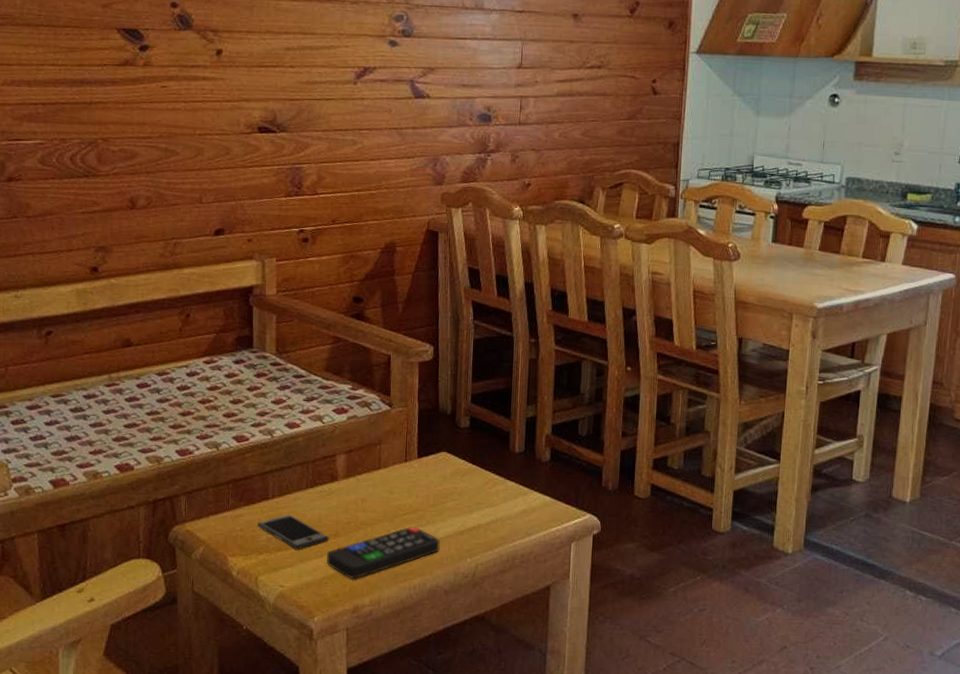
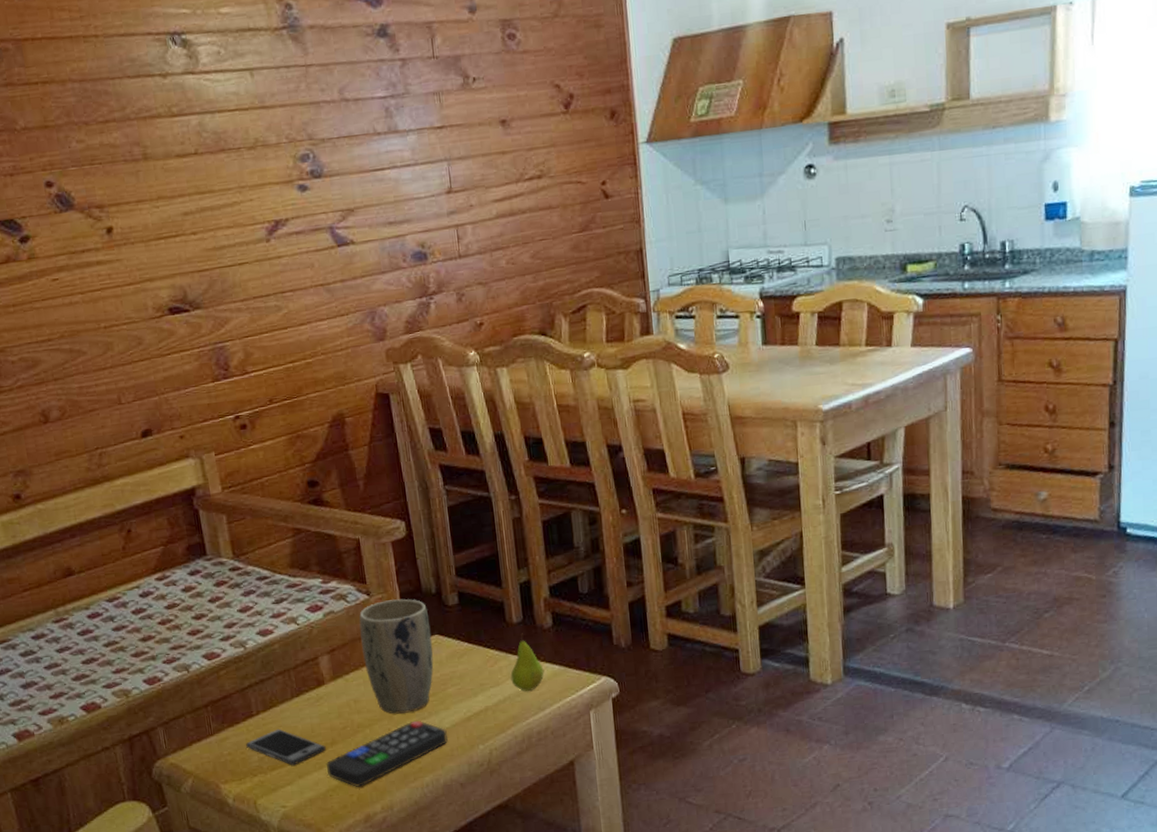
plant pot: none [376,414,441,519] -> present [359,598,434,714]
fruit: none [505,463,536,516] -> present [510,633,544,691]

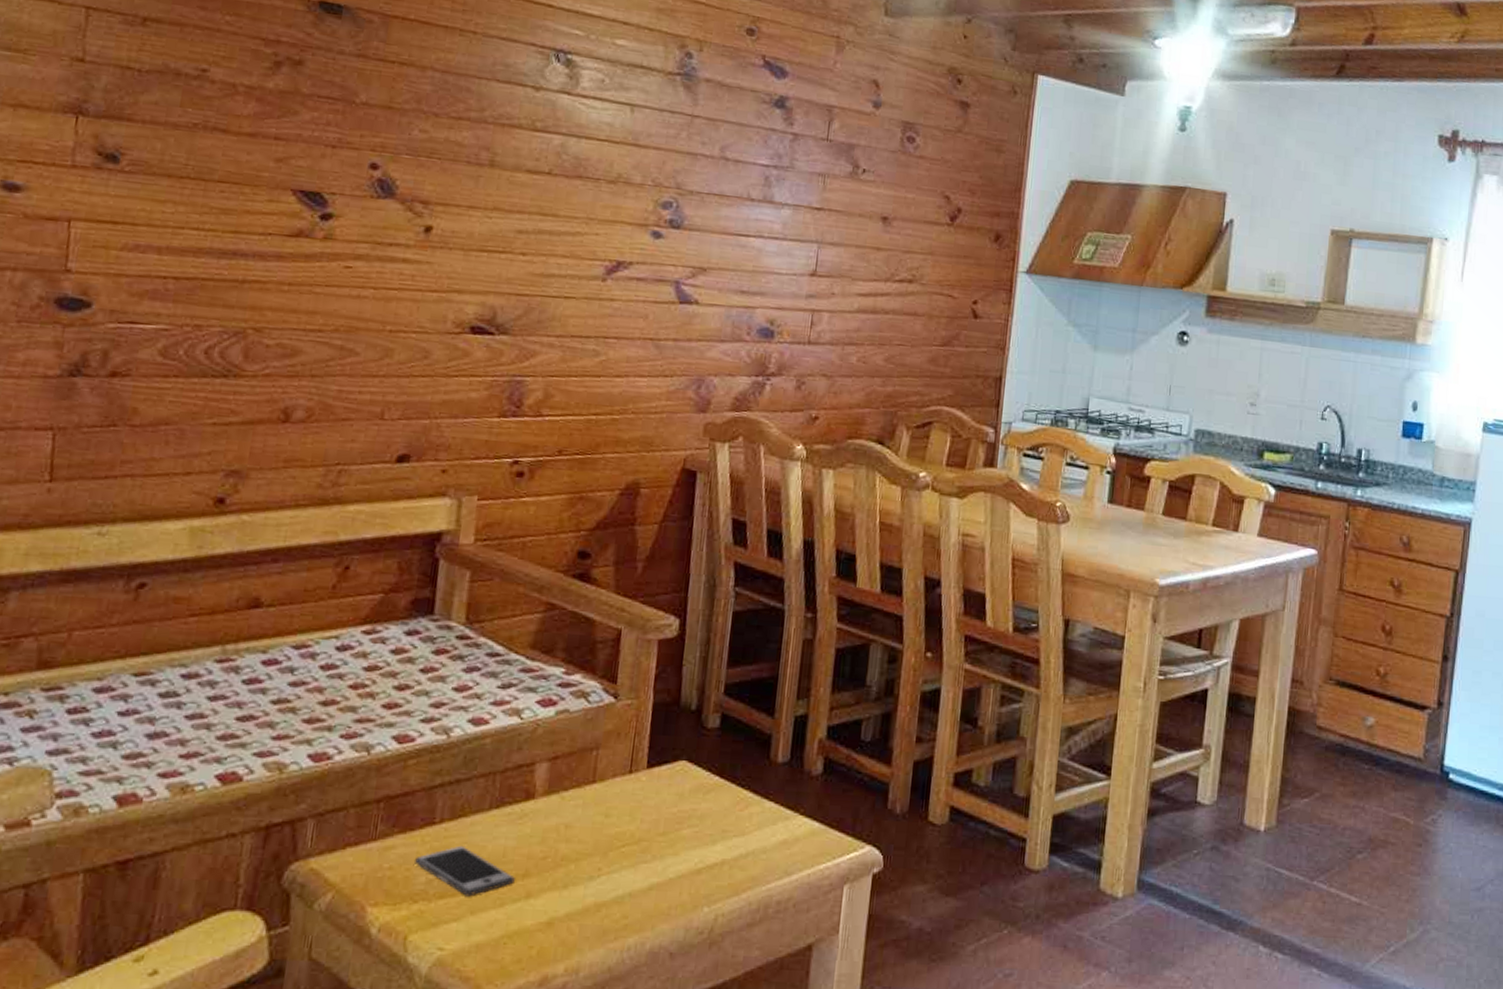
remote control: present [325,720,448,788] -> none [507,862,669,939]
plant pot: present [359,598,434,714] -> none [589,708,681,852]
fruit: present [510,633,544,691] -> none [759,776,801,848]

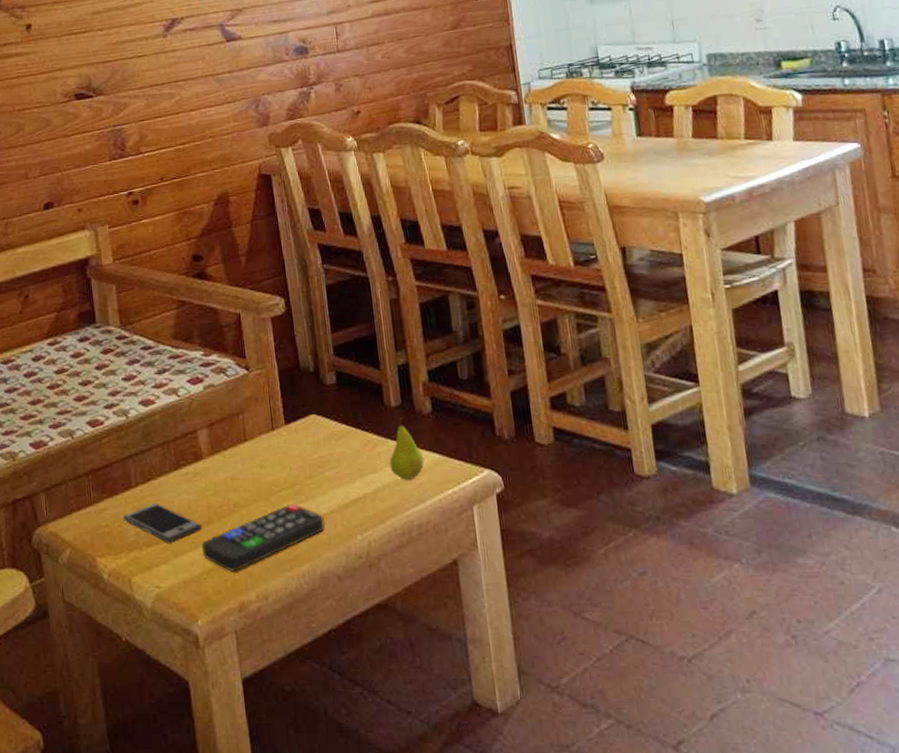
remote control: none [507,862,669,939] -> present [201,503,325,573]
fruit: none [759,776,801,848] -> present [389,417,424,480]

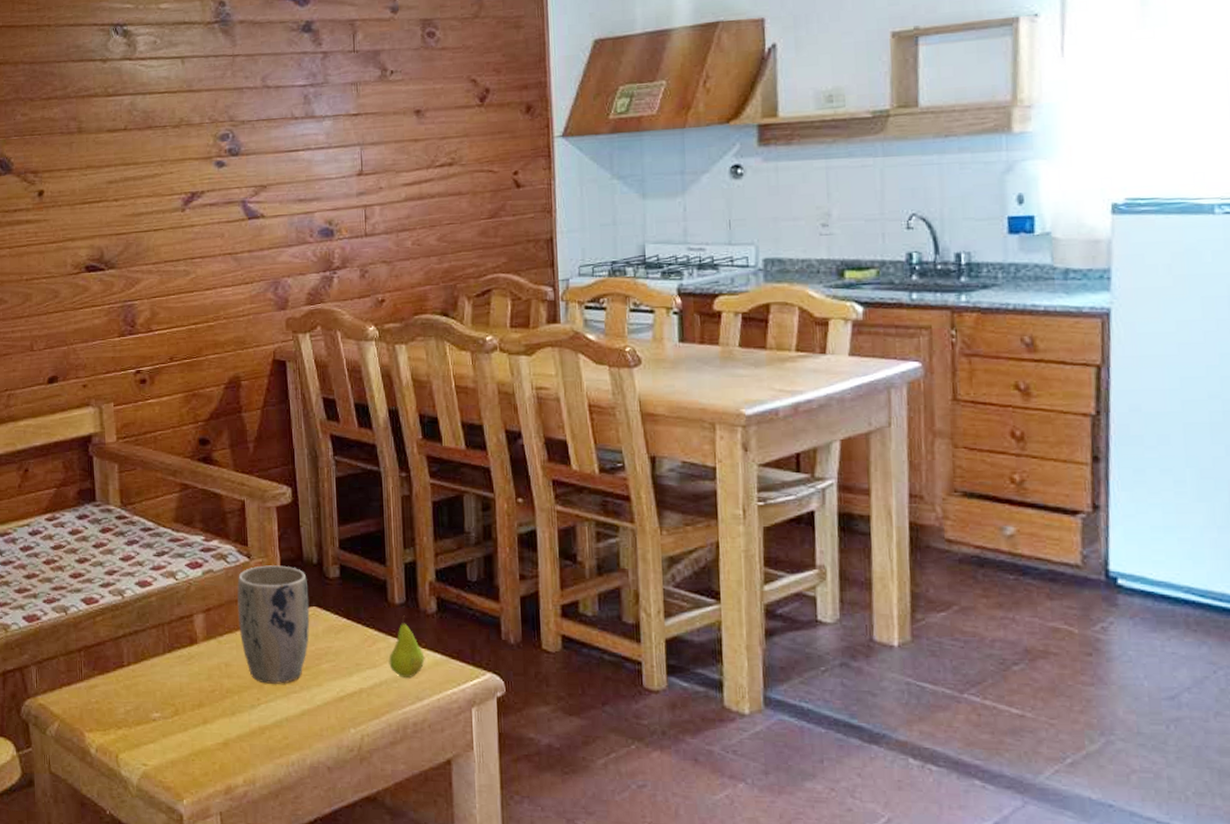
smartphone: present [123,503,202,543] -> none [113,683,193,723]
remote control: present [201,503,325,573] -> none [191,693,318,756]
plant pot: none [238,375,311,495] -> present [237,565,310,684]

